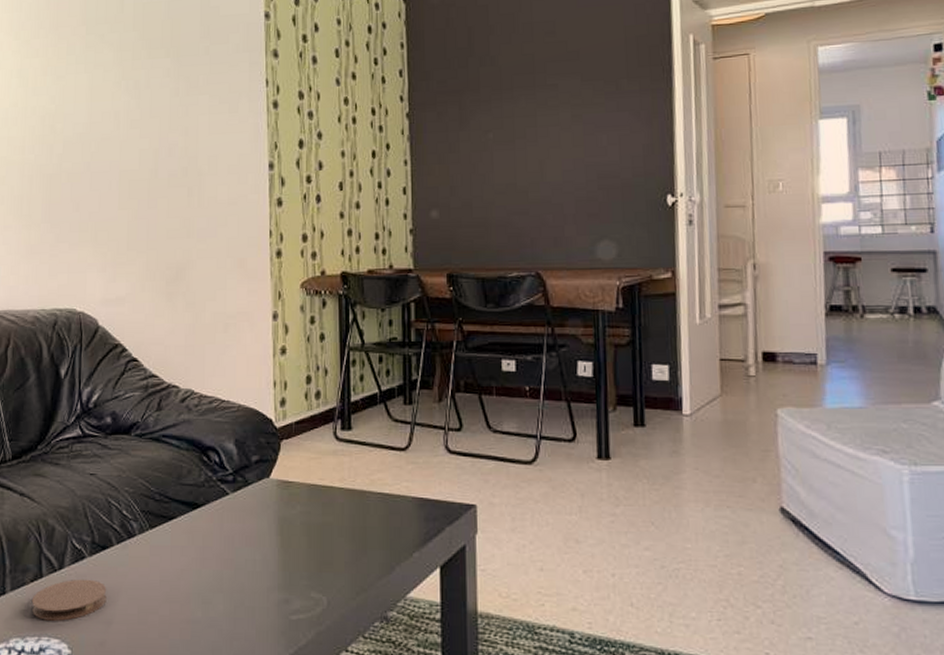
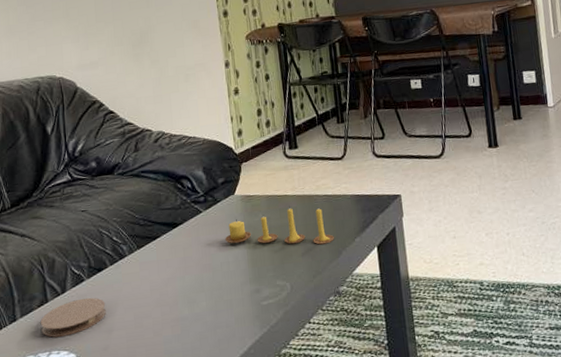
candle: none [253,501,387,555] -> present [225,206,334,245]

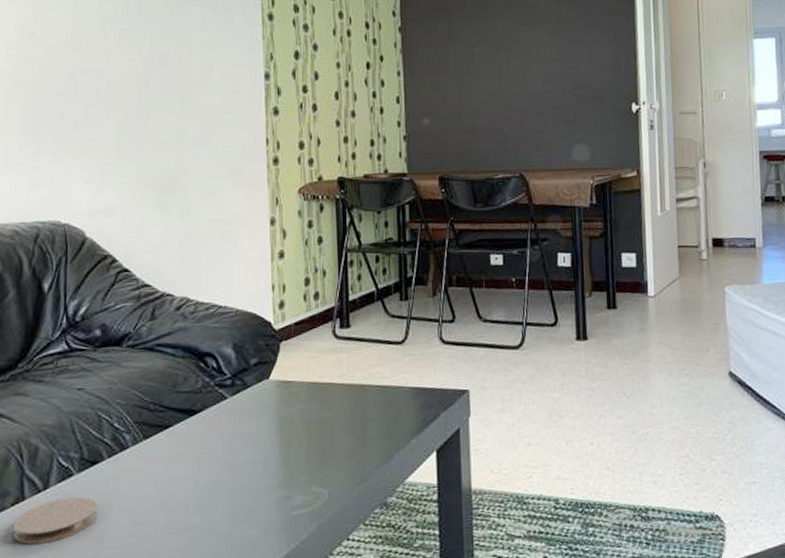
candle: present [225,206,334,245] -> none [253,396,386,445]

